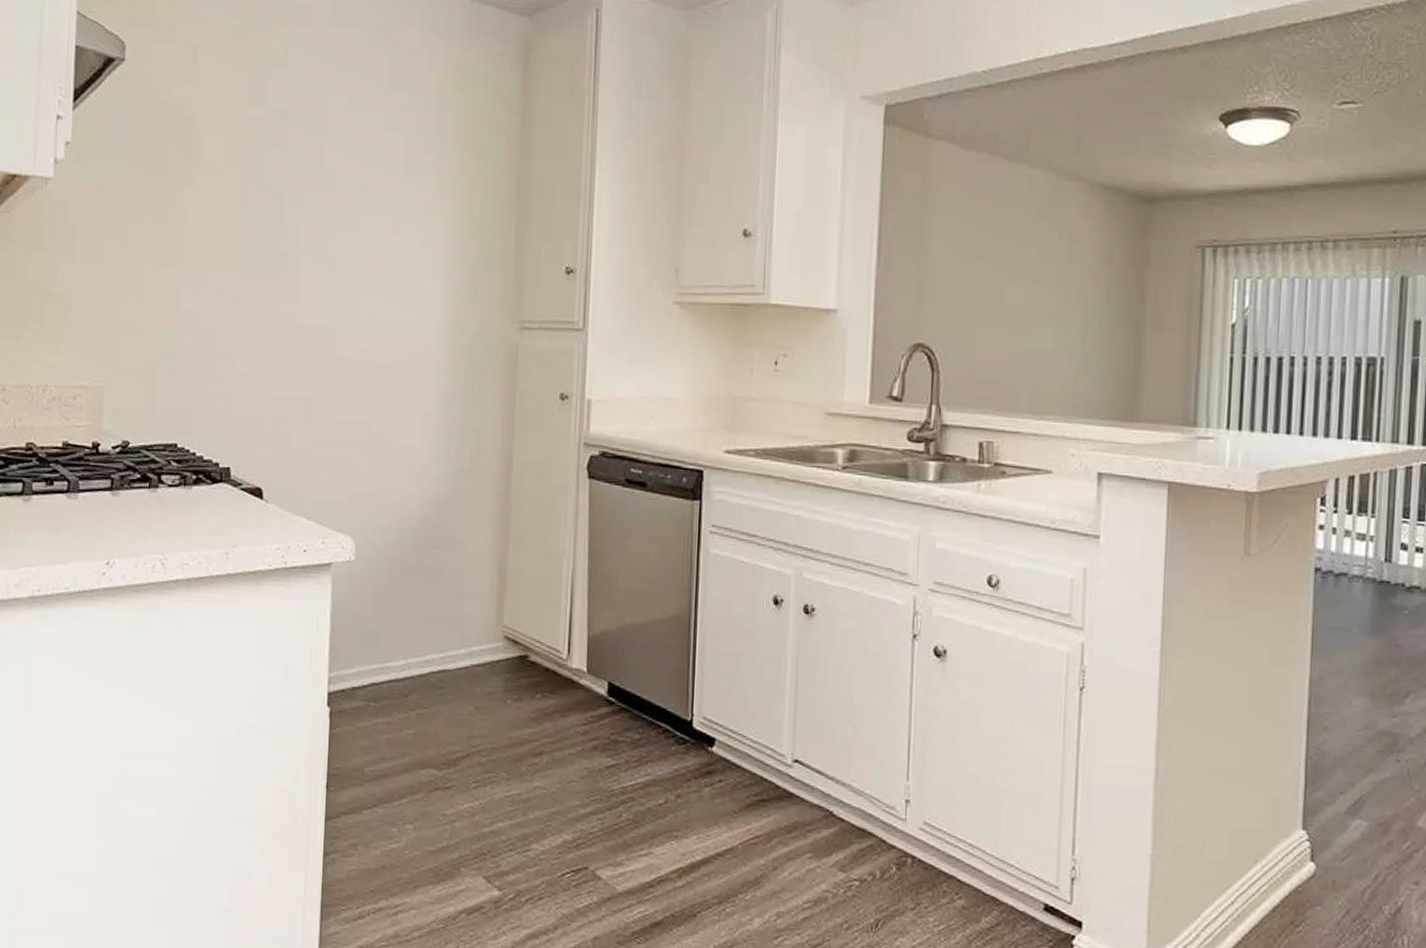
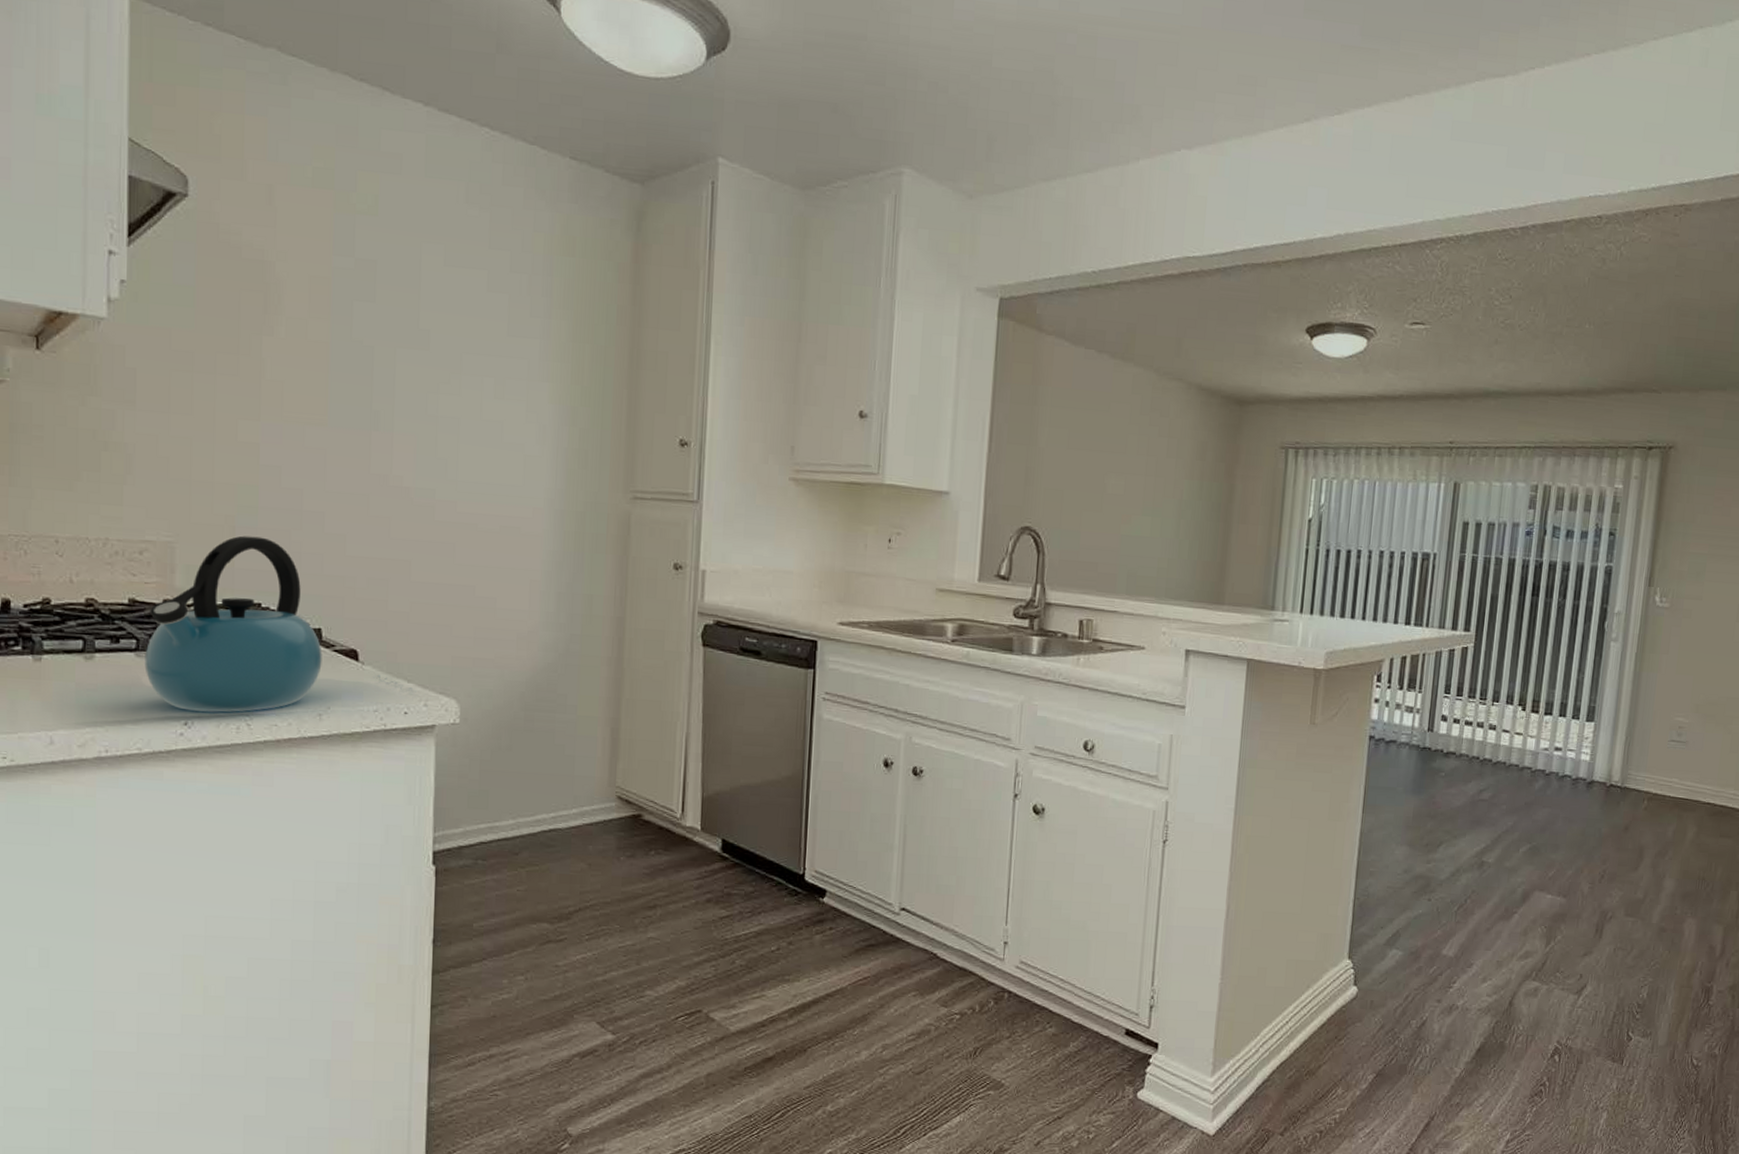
kettle: none [74,378,230,552] -> present [144,535,322,713]

